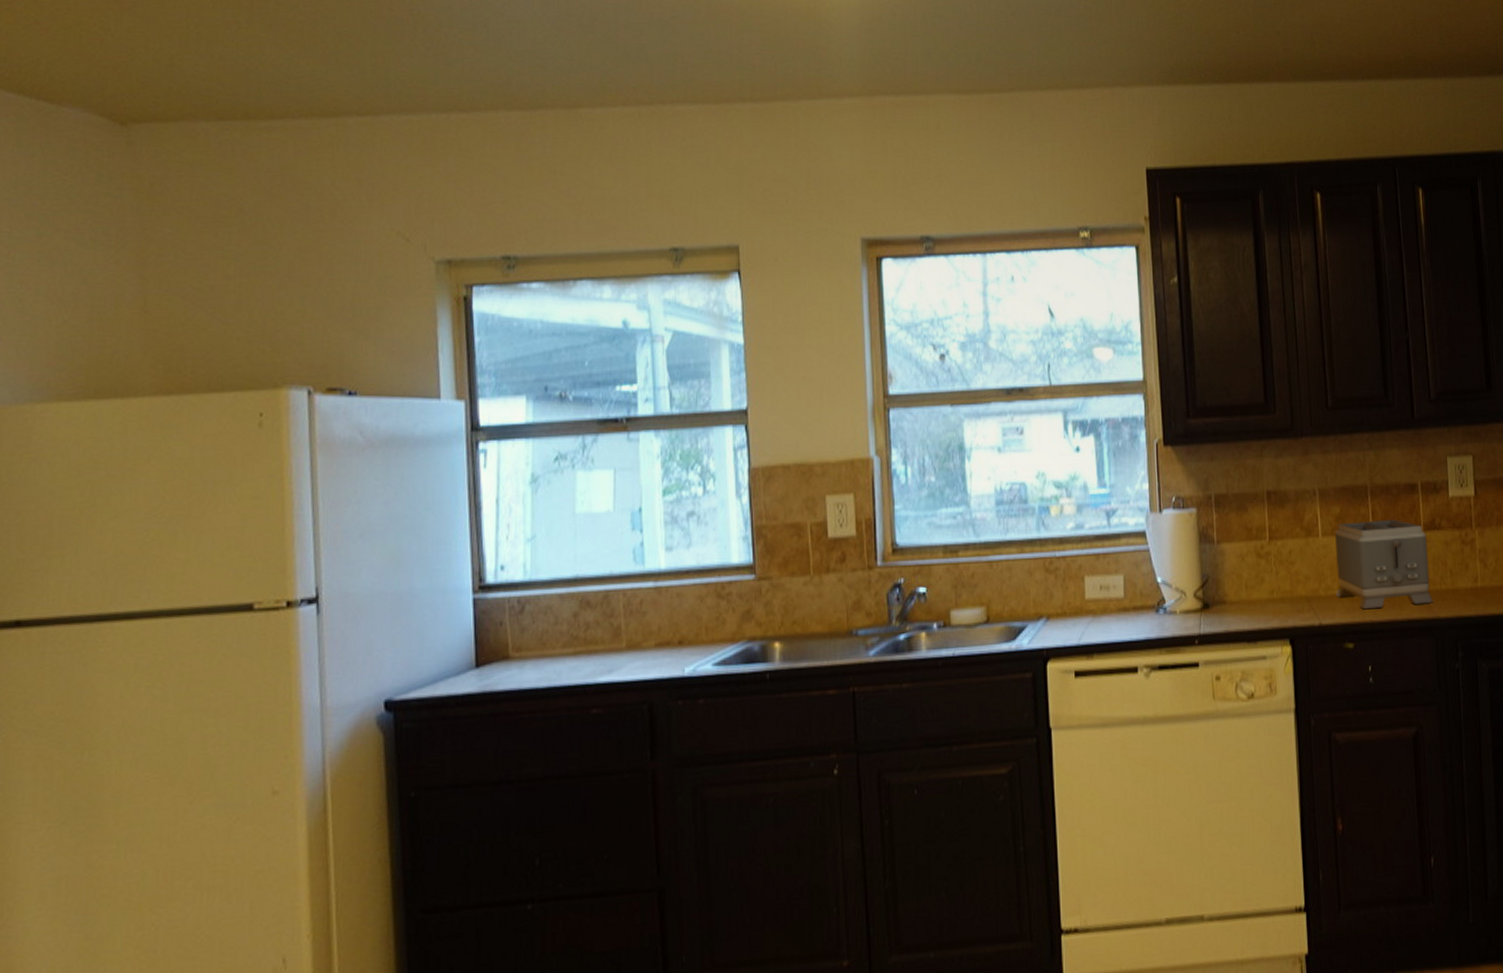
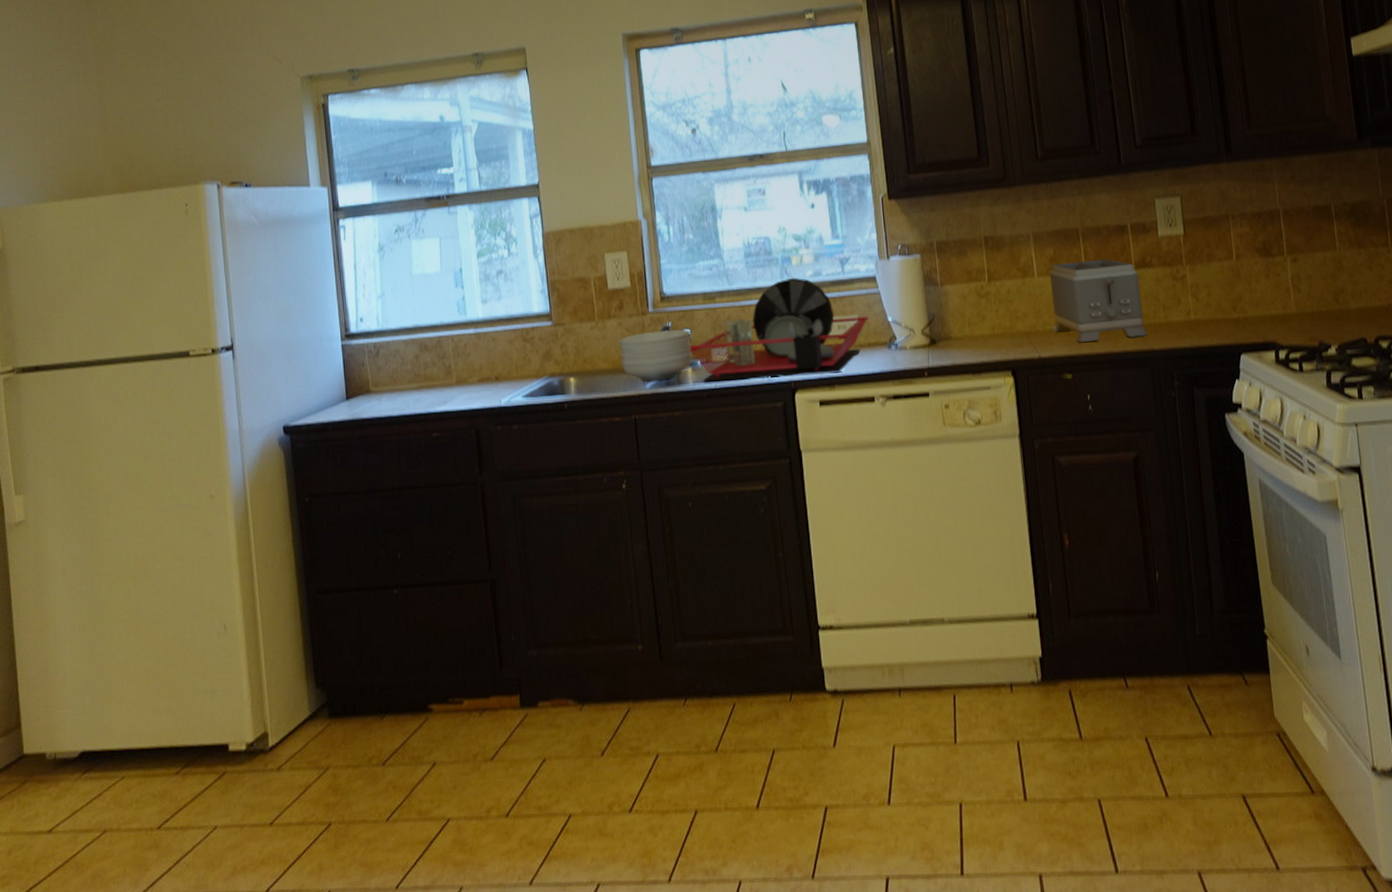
bowl: none [837,587,928,647] -> present [617,329,693,381]
dish rack: none [924,530,1135,650] -> present [689,277,868,383]

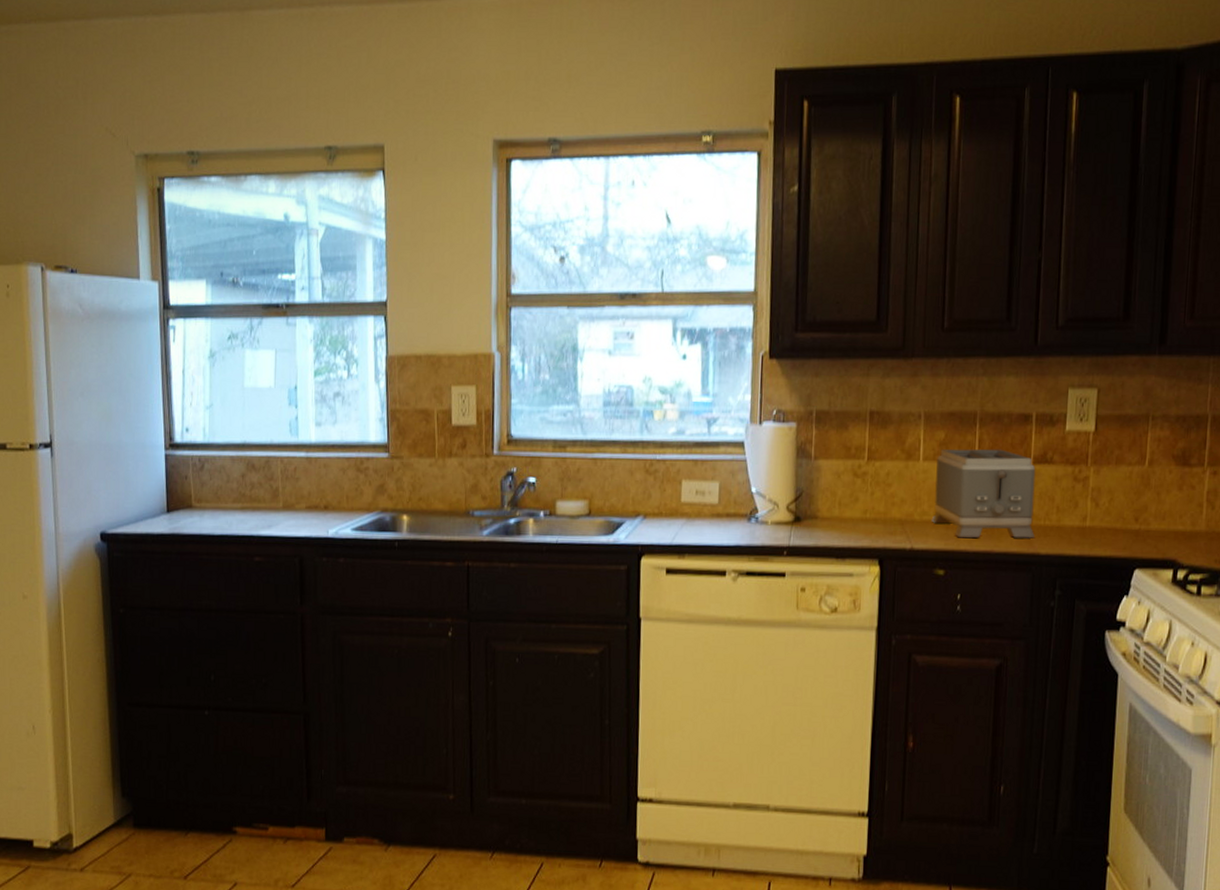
bowl: present [617,329,693,381] -> none [457,475,536,528]
dish rack: present [689,277,868,383] -> none [533,433,730,541]

